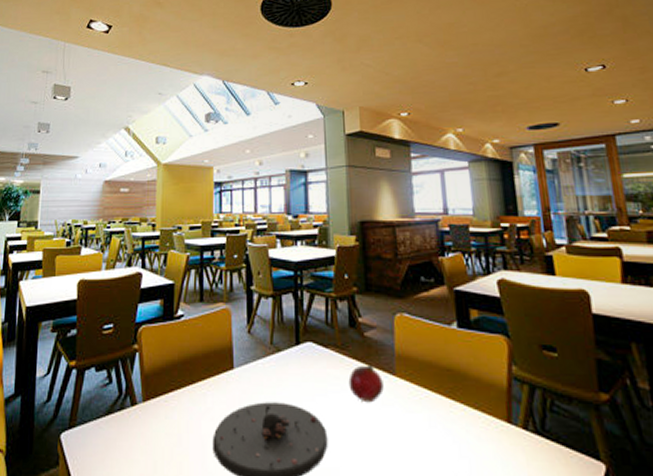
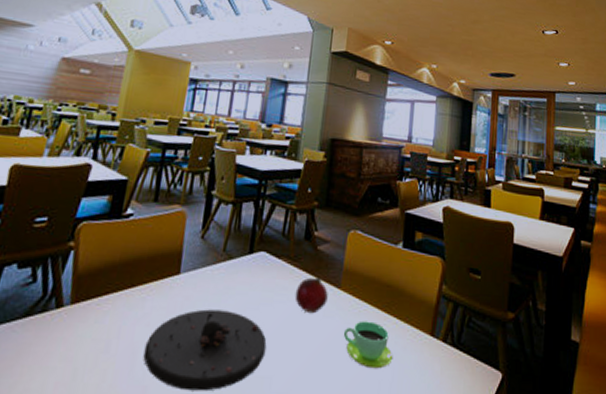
cup: none [407,408,468,460] -> present [344,321,393,369]

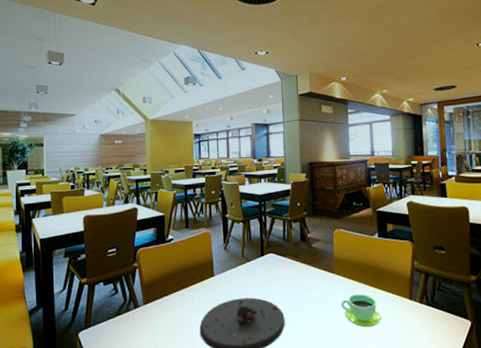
fruit: present [295,277,328,314] -> none [300,267,325,294]

